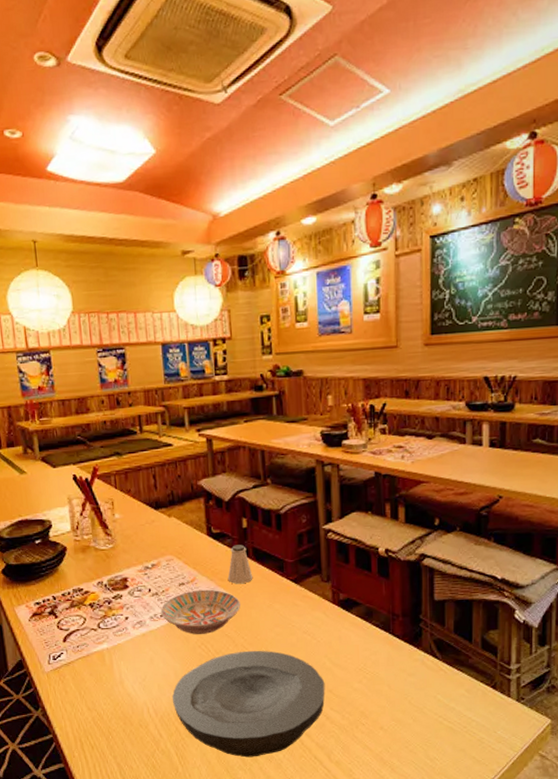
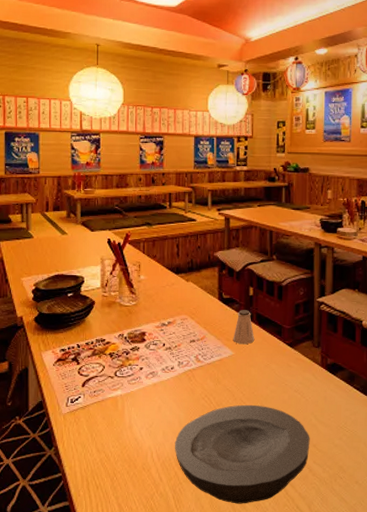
bowl: present [160,589,240,634] -> none [172,347,242,387]

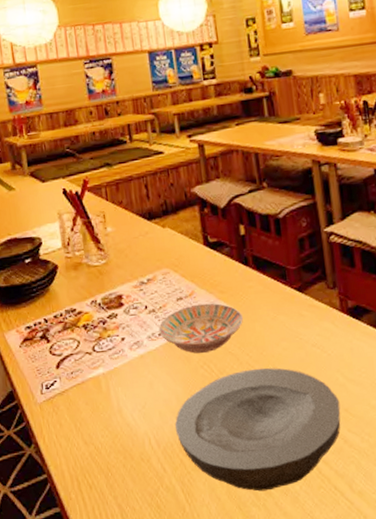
bowl: none [172,347,242,387] -> present [158,303,243,354]
saltshaker: present [233,310,255,345] -> none [227,253,255,296]

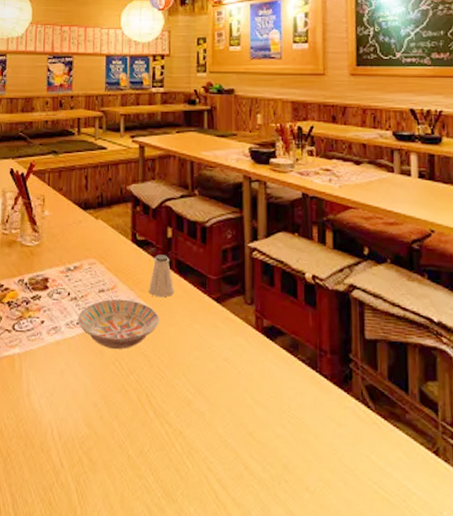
plate: present [175,368,341,492] -> none [78,374,245,507]
saltshaker: none [227,253,255,296] -> present [148,254,175,298]

